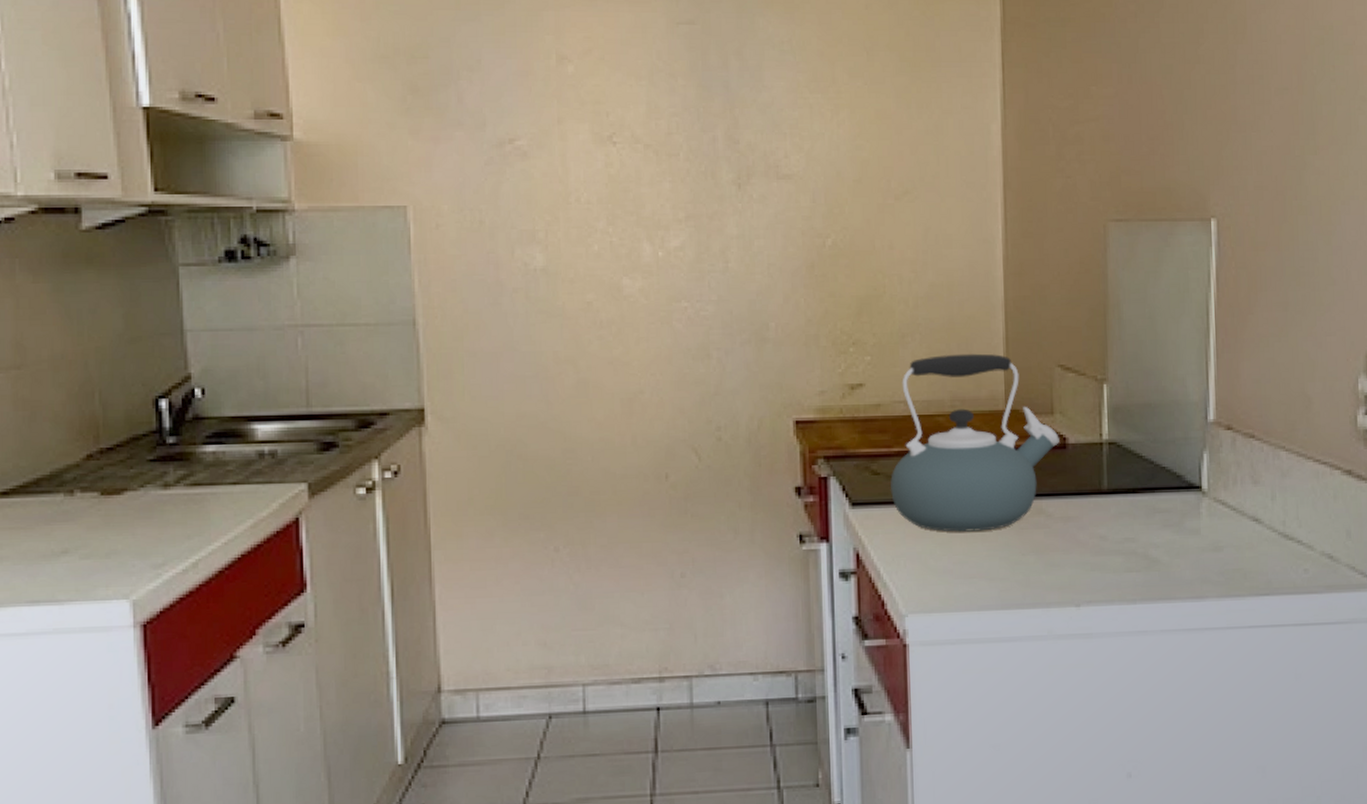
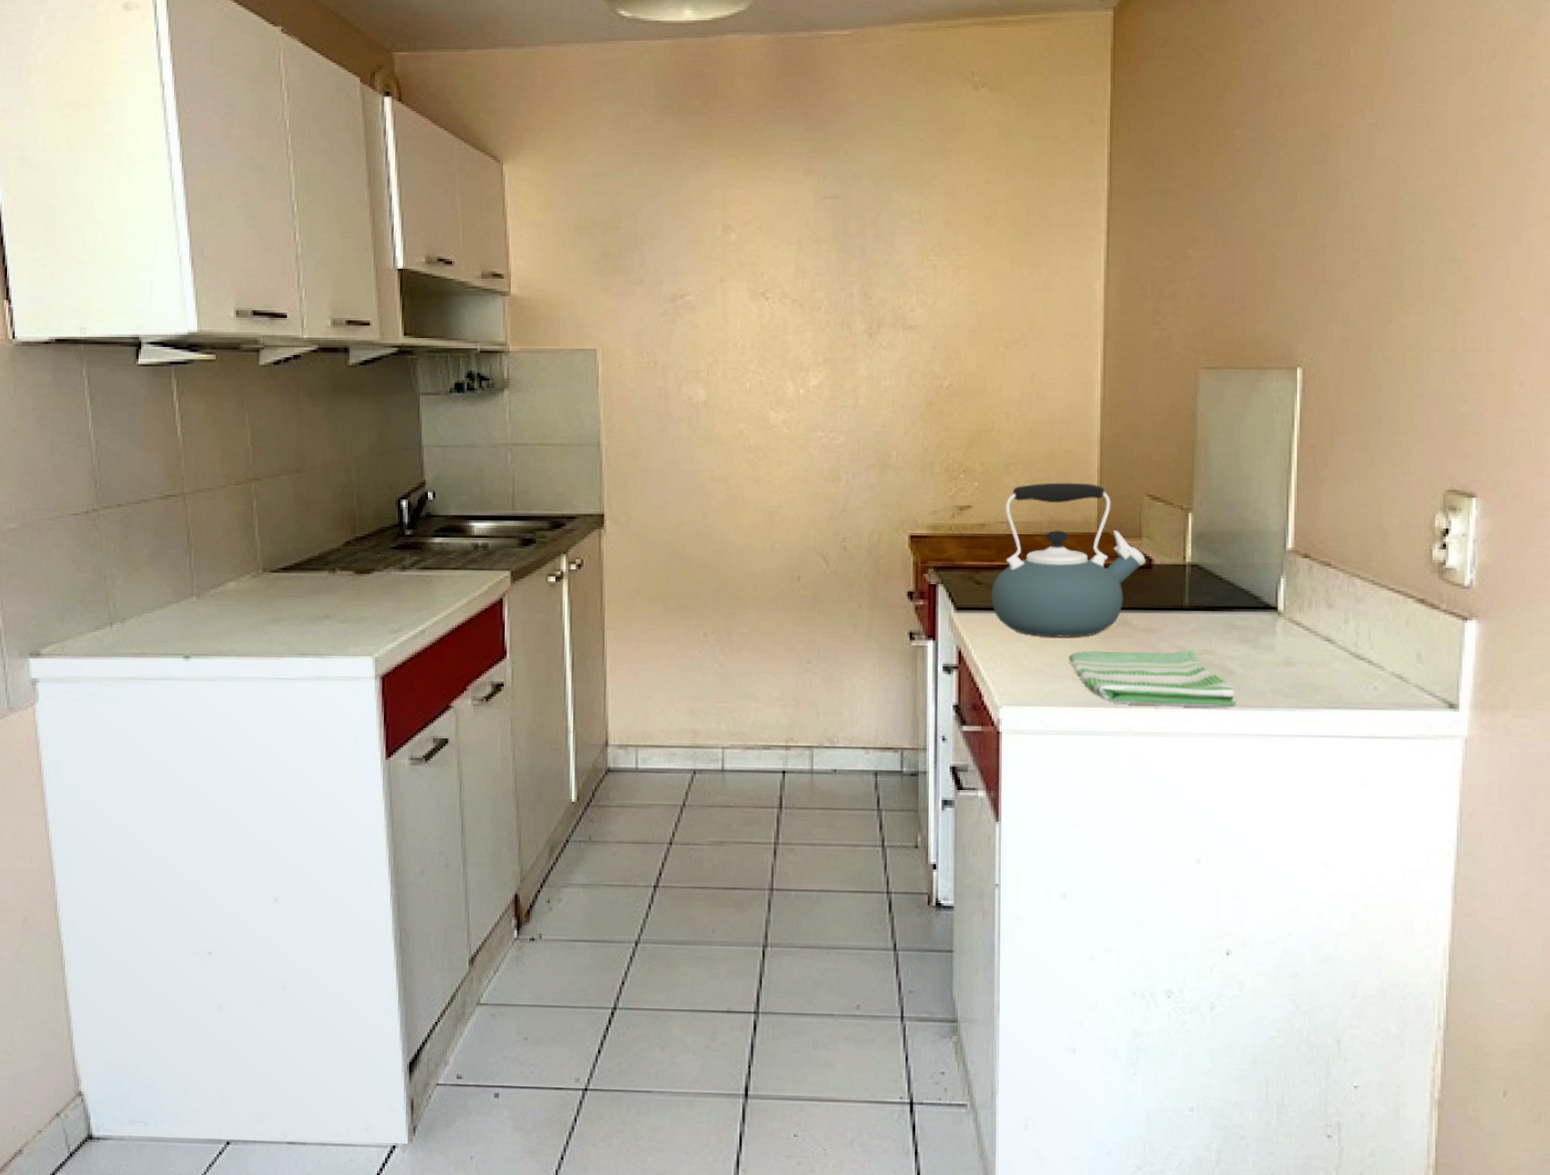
dish towel: none [979,540,1163,605] -> present [1068,650,1236,708]

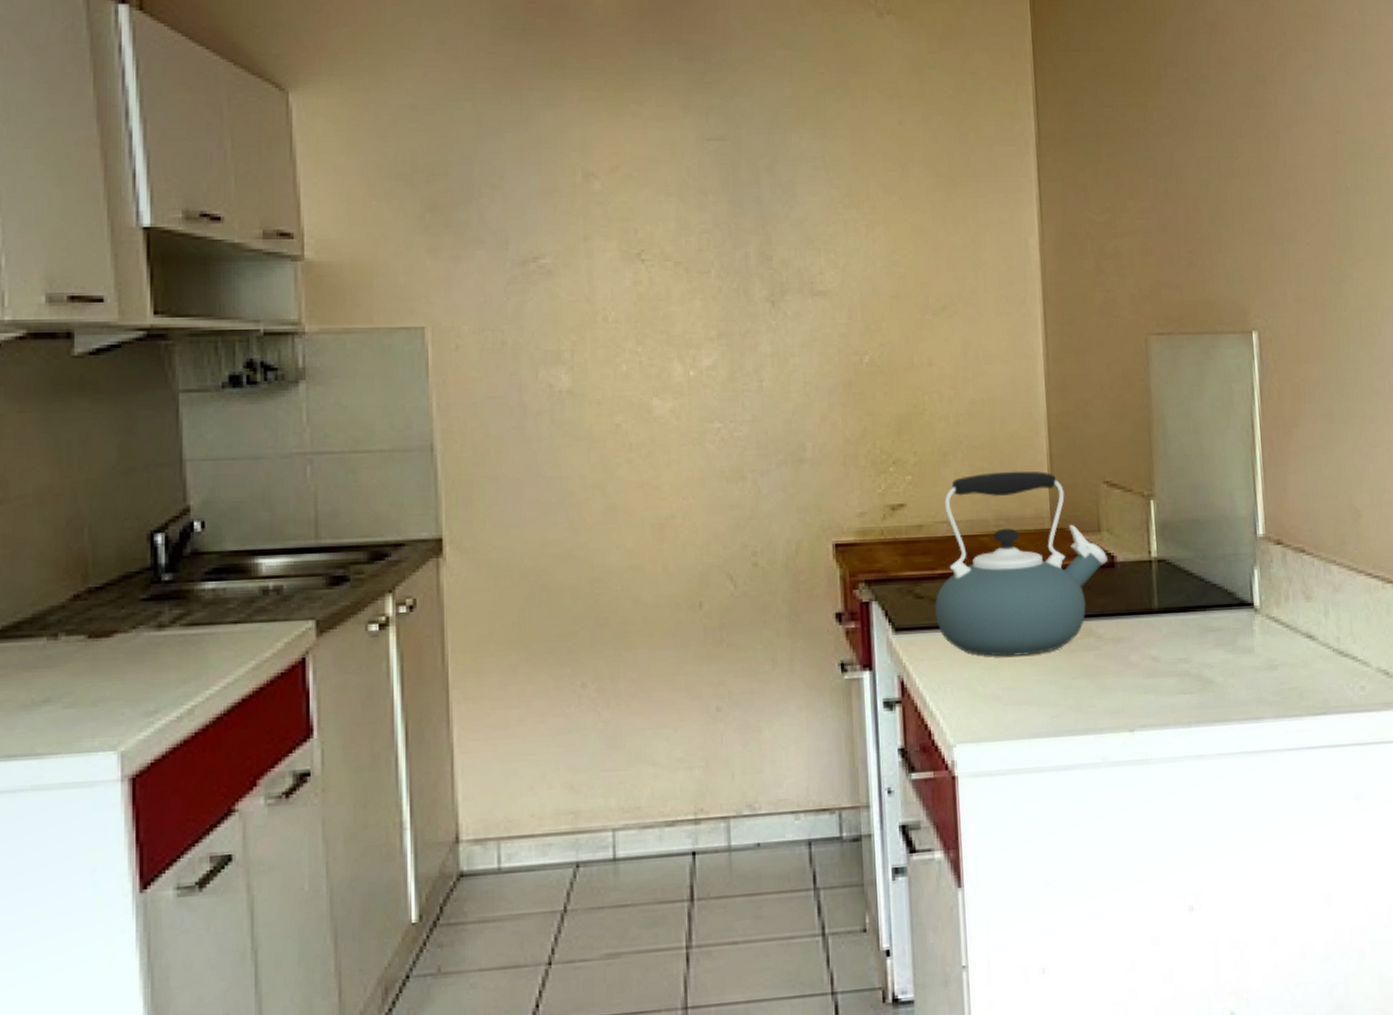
dish towel: present [1068,650,1236,708] -> none [1029,660,1218,730]

